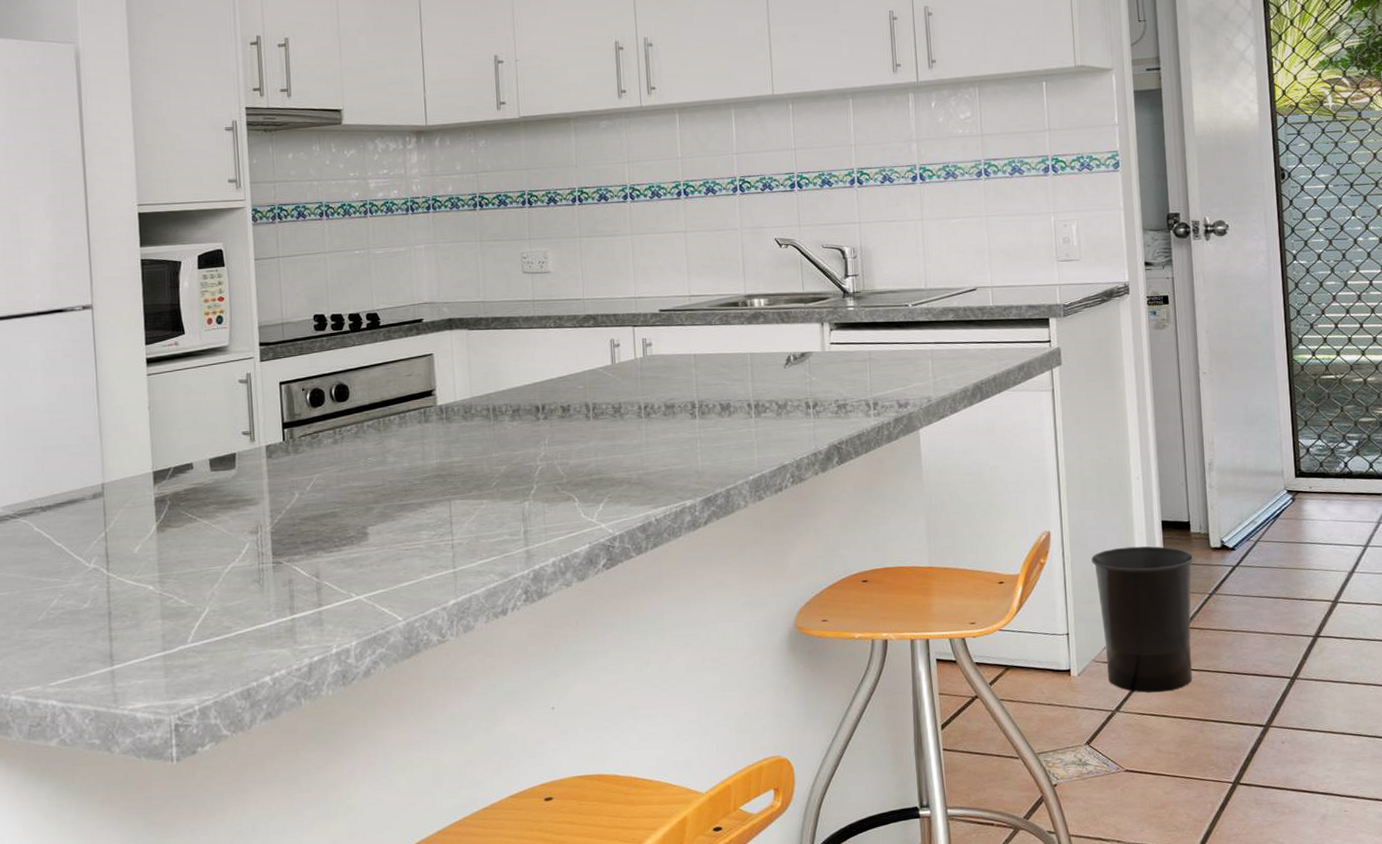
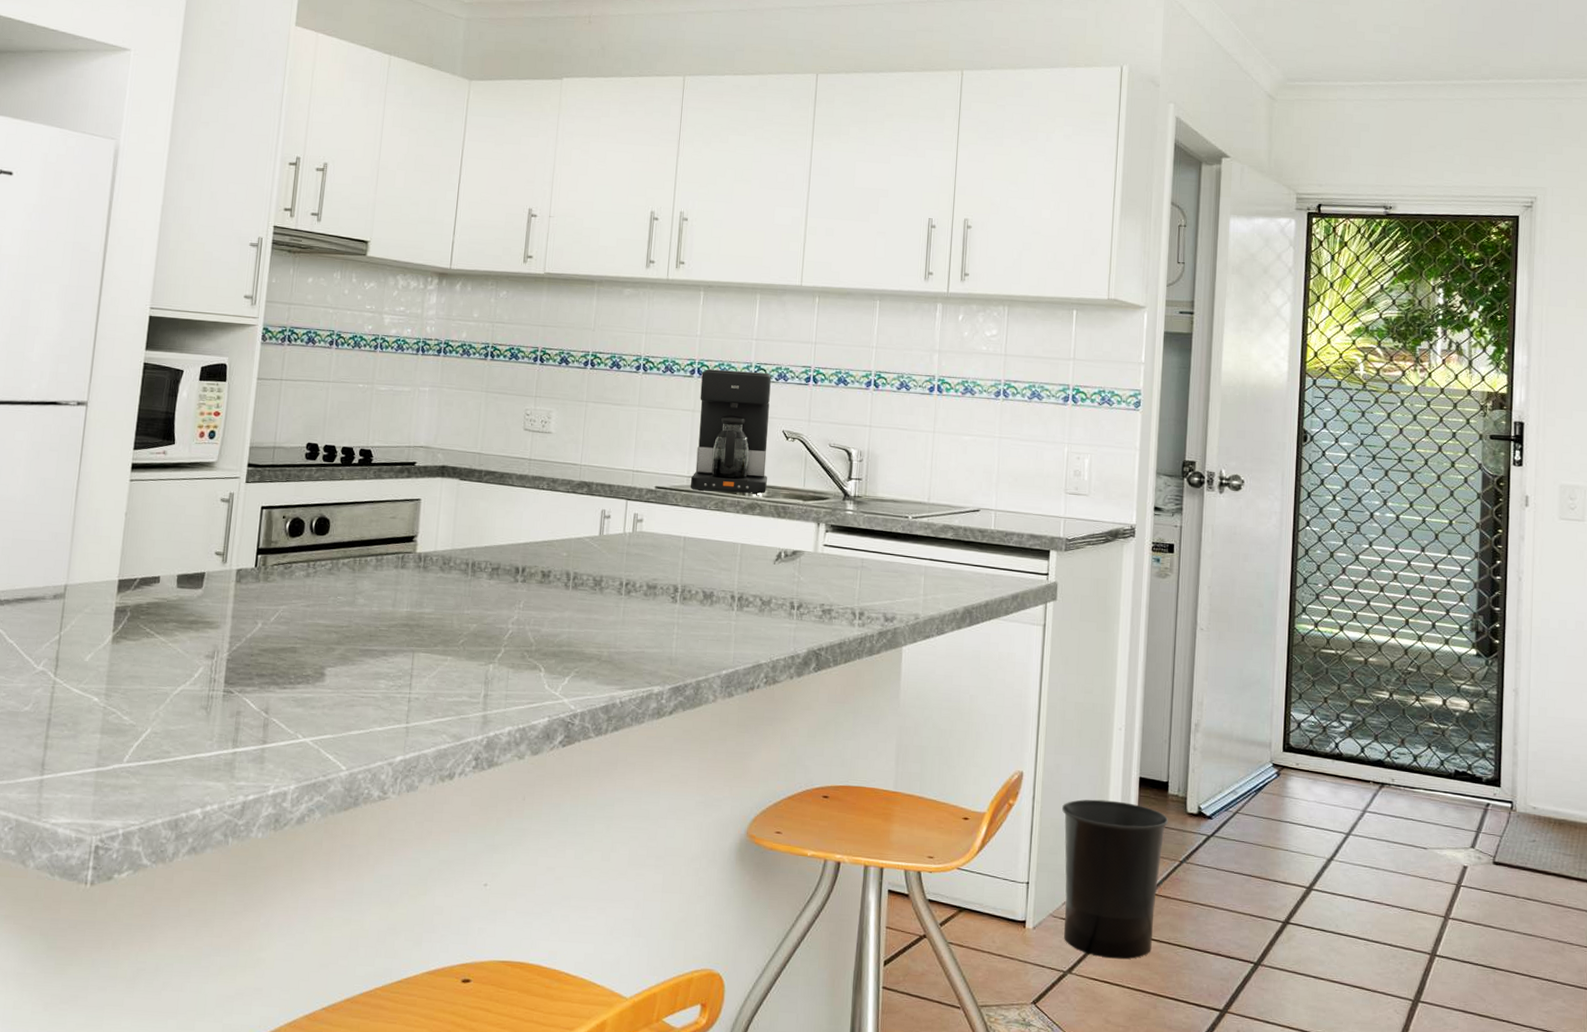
coffee maker: none [688,184,767,308] -> present [690,369,771,495]

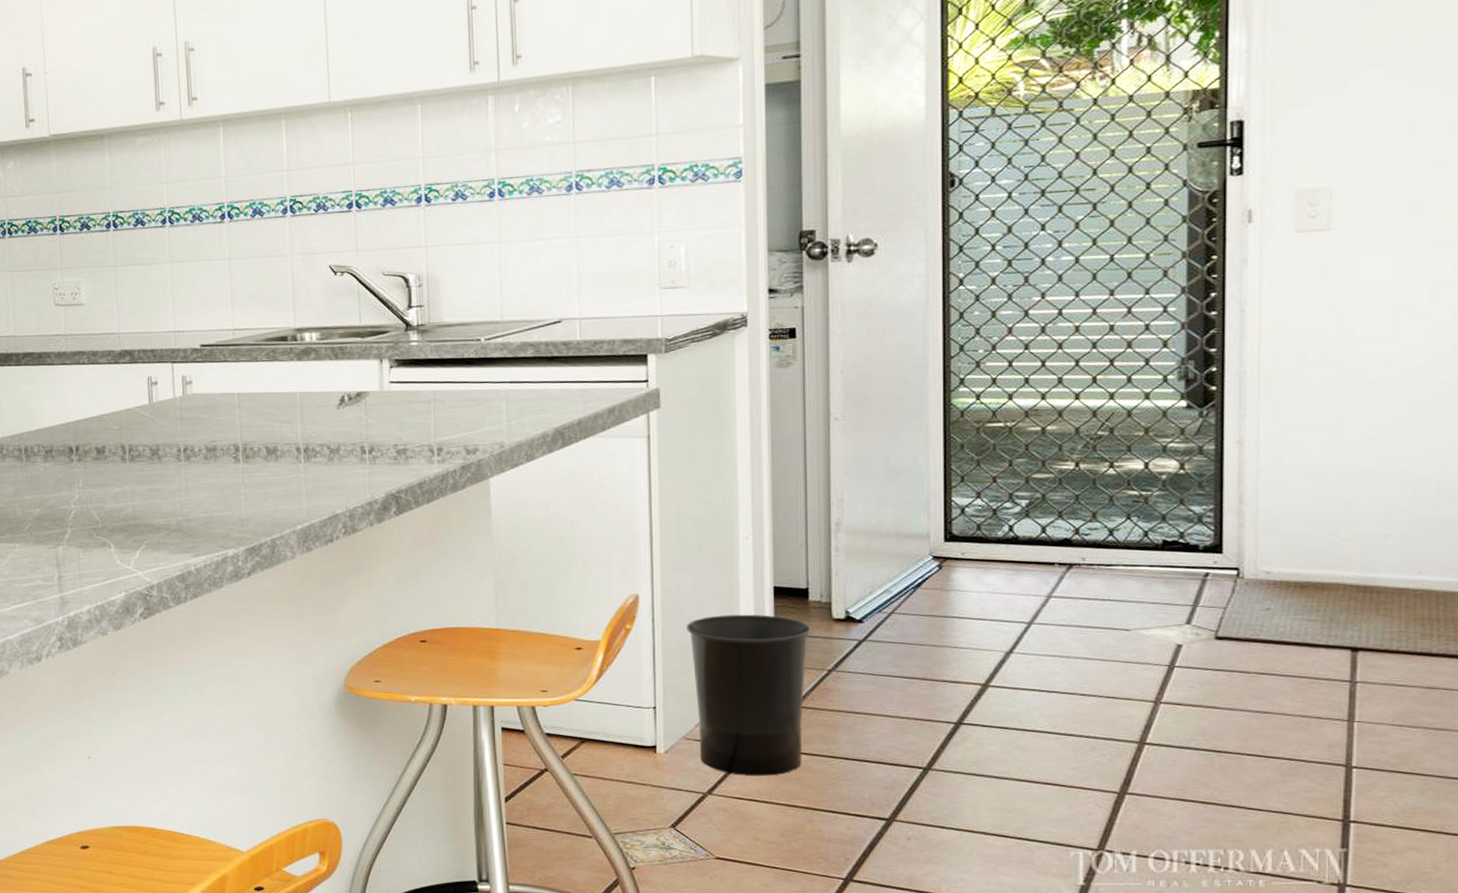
coffee maker: present [690,369,771,495] -> none [233,204,320,343]

